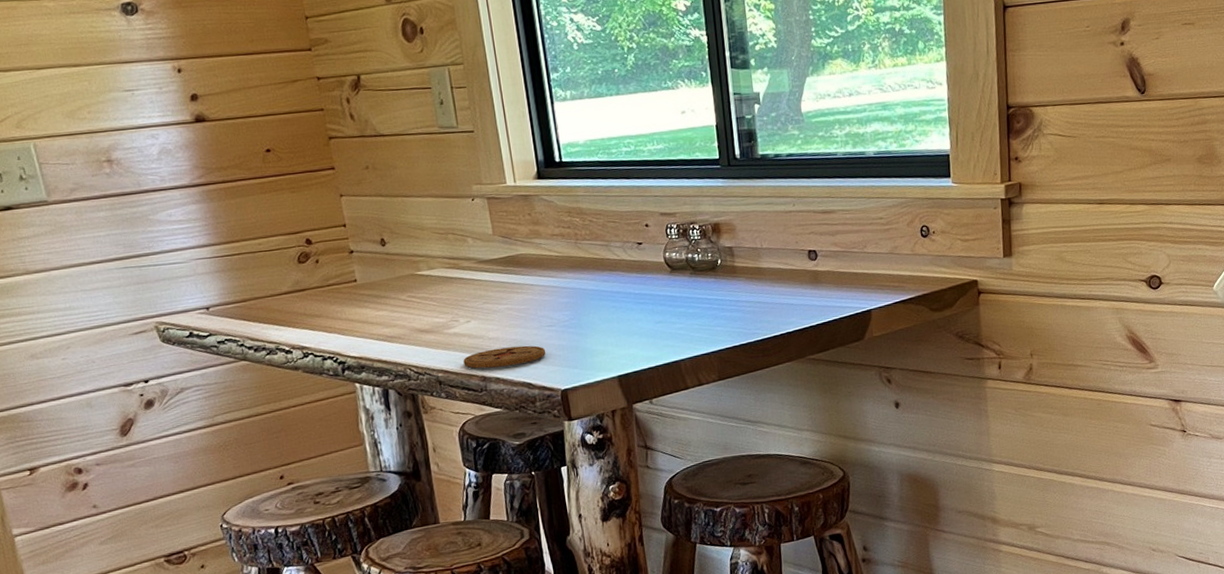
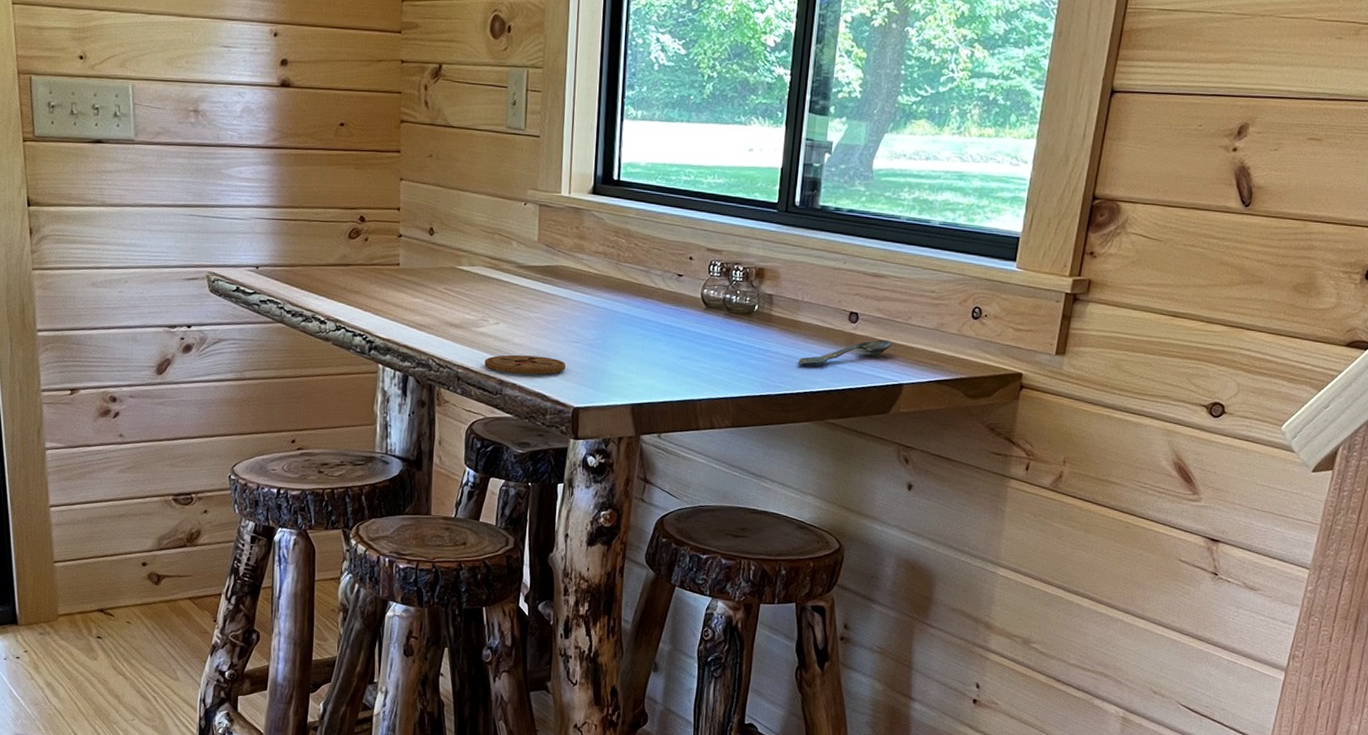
spoon: none [769,271,854,309] -> present [798,340,893,365]

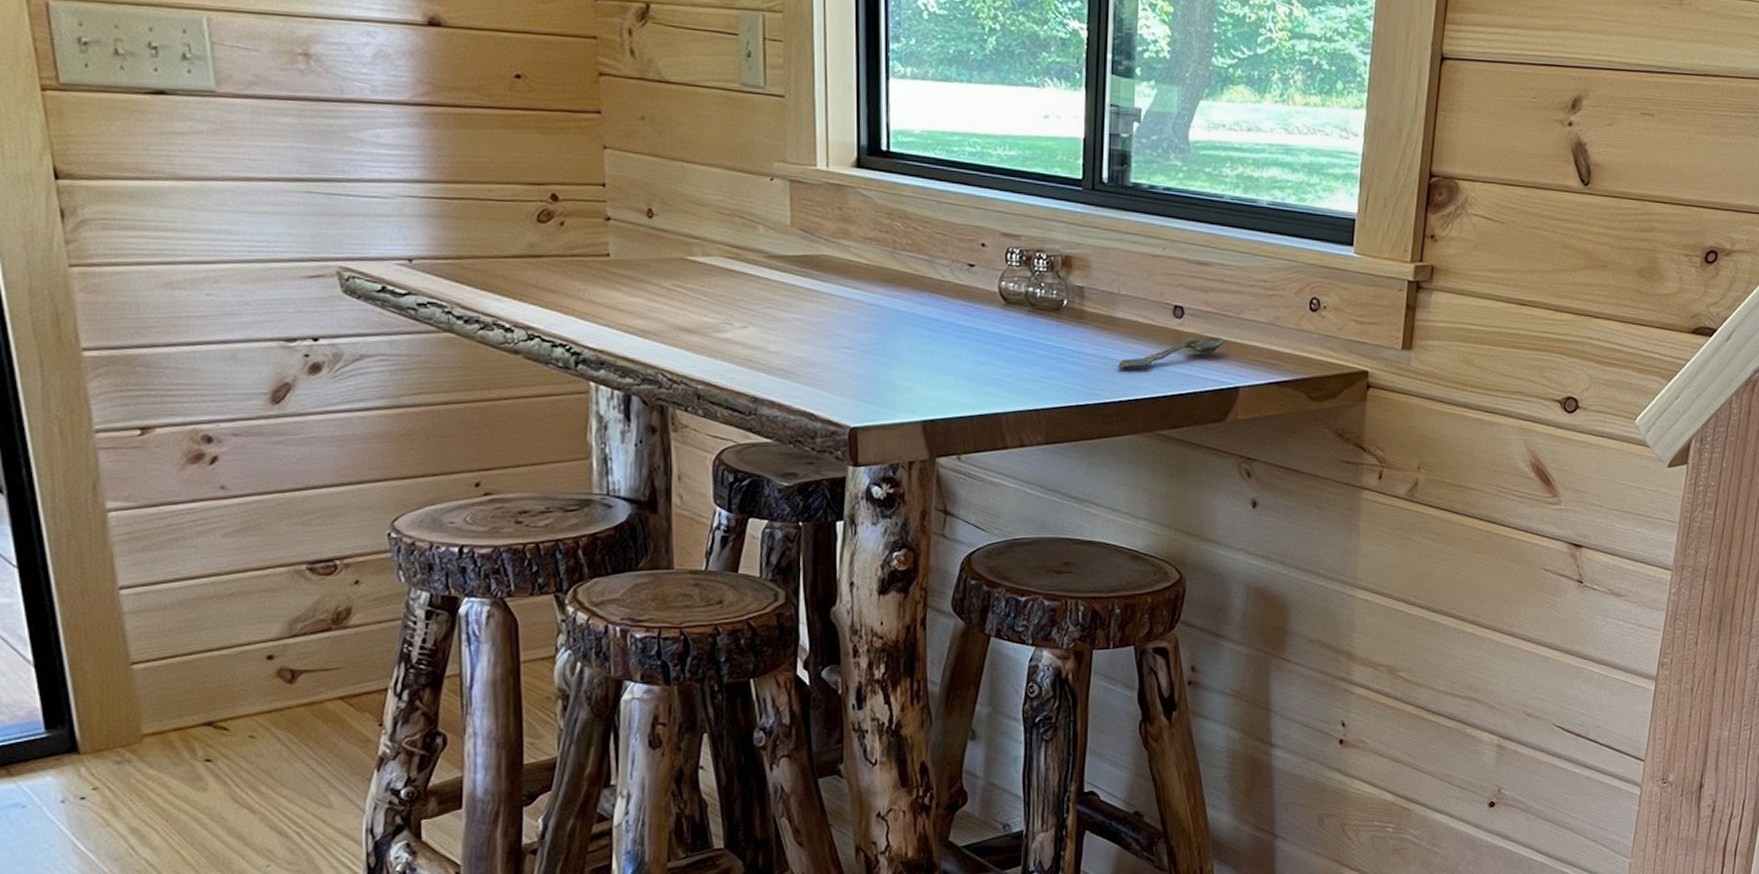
coaster: present [484,354,566,375] -> none [732,365,838,389]

